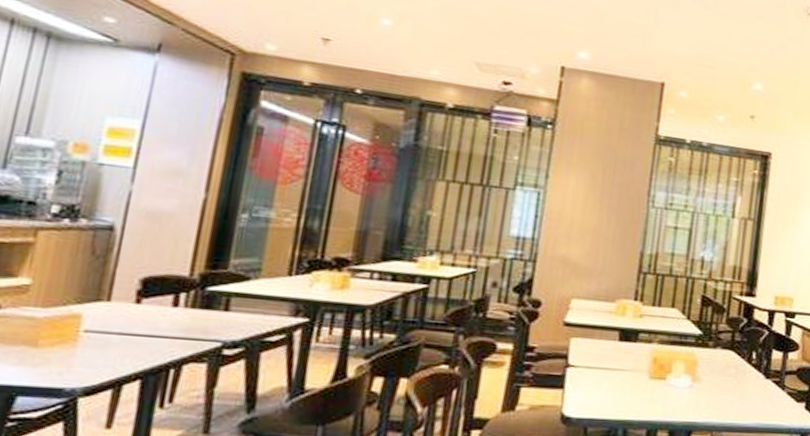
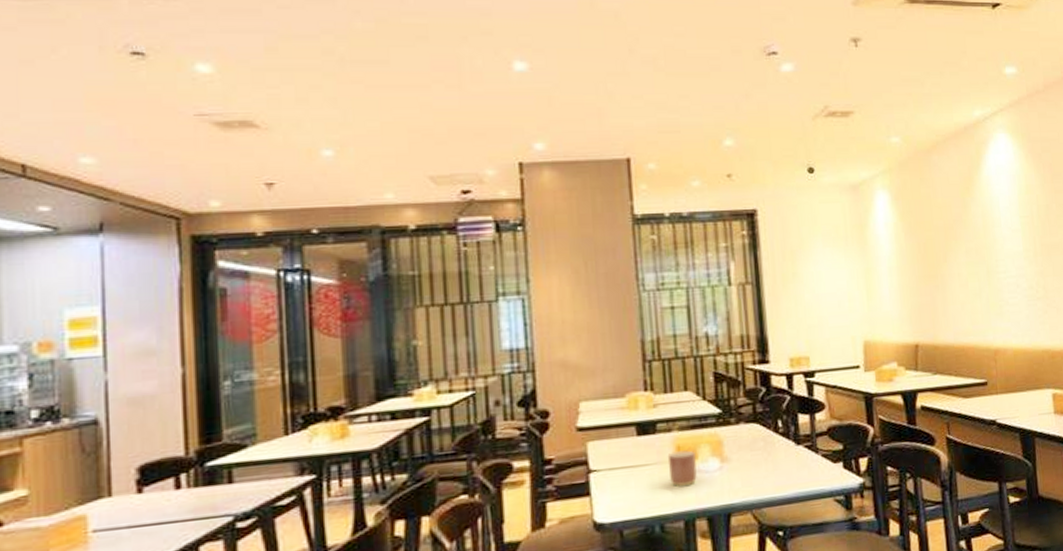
mug: none [641,362,670,397] -> present [667,450,697,486]

